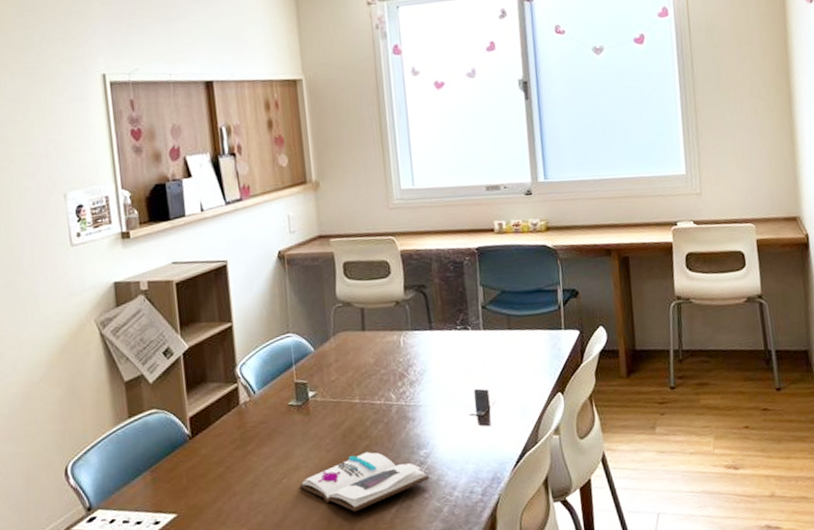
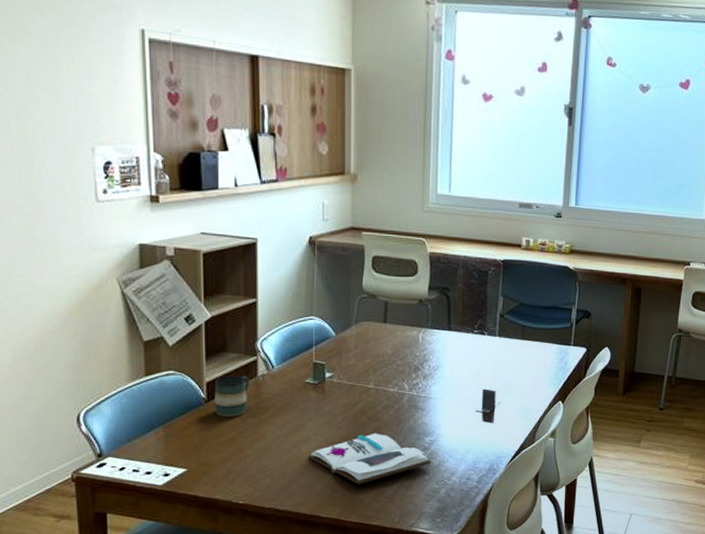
mug: none [197,406,233,453] -> present [214,376,250,417]

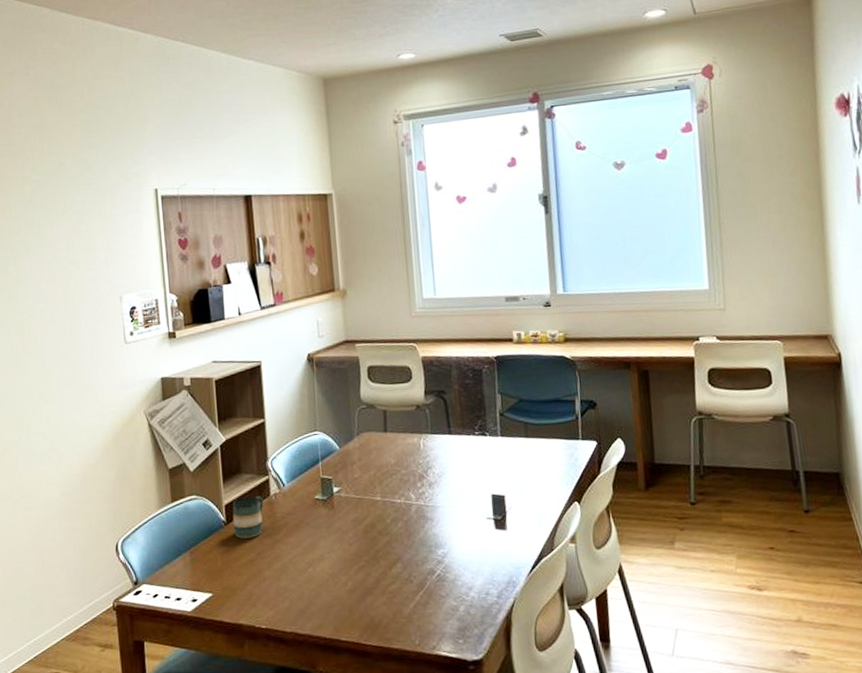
book: present [309,432,431,485] -> none [324,547,446,605]

